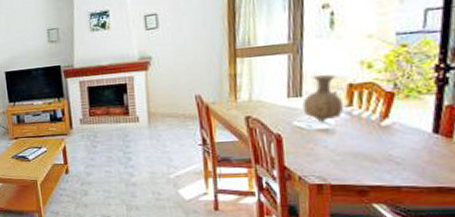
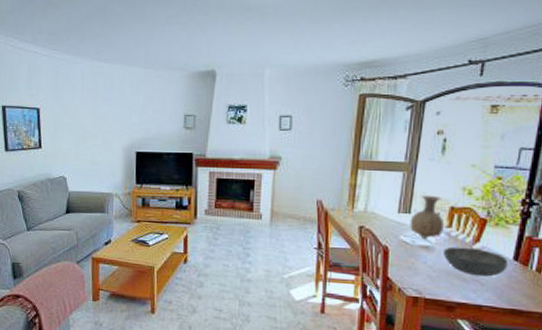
bowl: none [346,125,427,155] -> present [444,246,508,277]

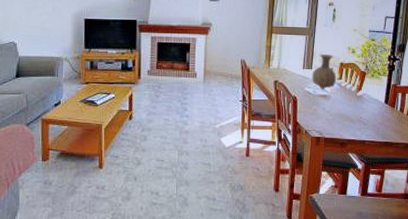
bowl: present [444,246,508,277] -> none [337,95,381,118]

